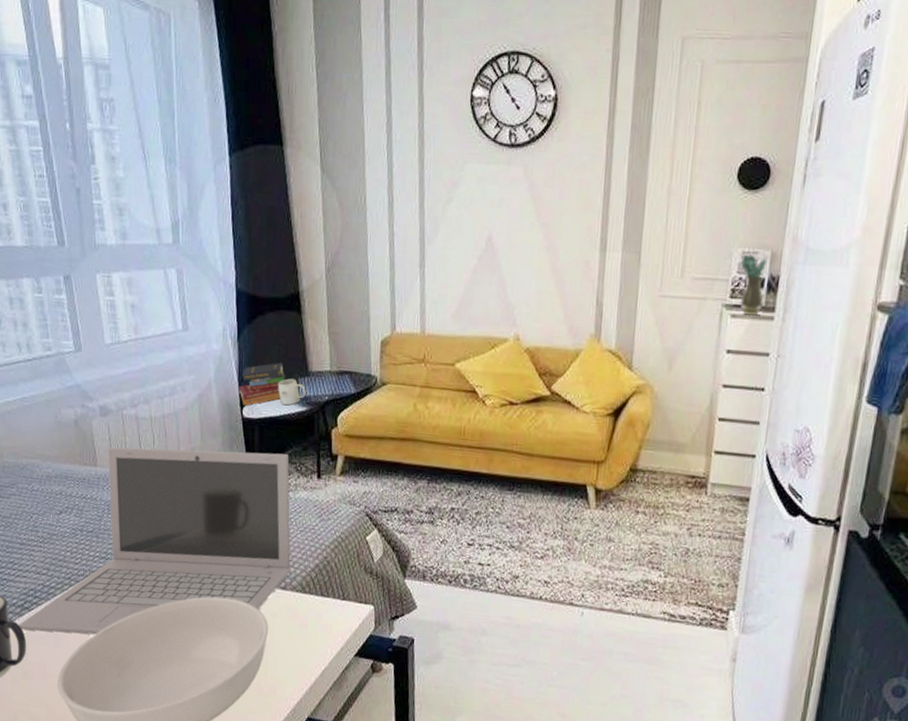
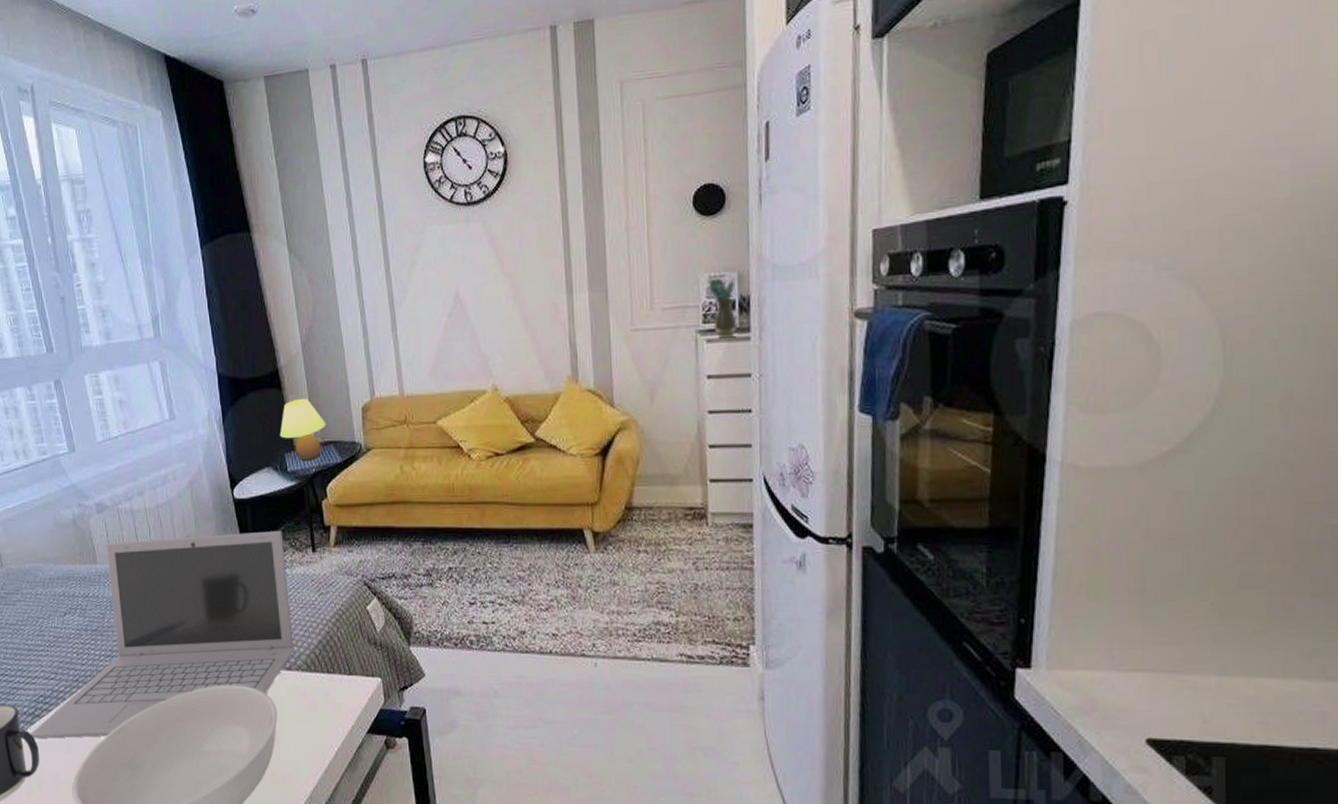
books: present [238,362,286,406] -> none [227,440,273,487]
mug: present [277,378,306,406] -> none [265,455,293,482]
table lamp: none [294,324,343,389] -> present [279,398,326,462]

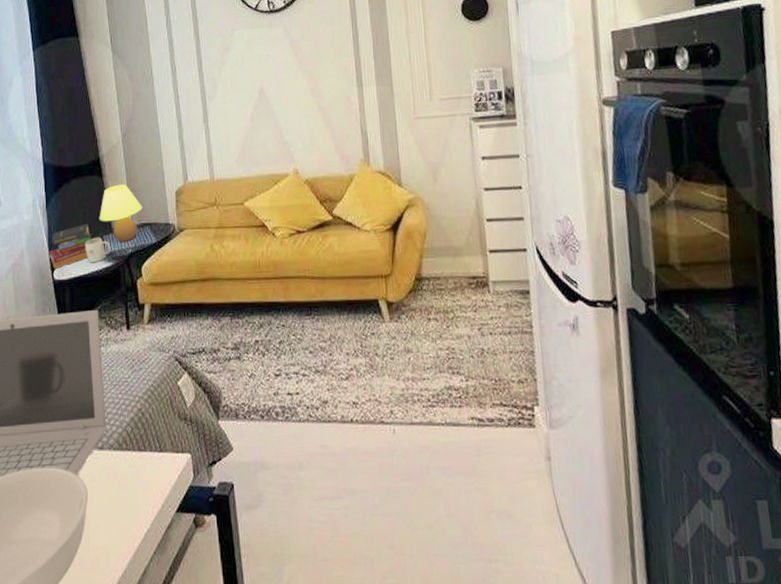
books: none [227,440,273,487] -> present [49,223,92,269]
mug: none [265,455,293,482] -> present [84,237,111,263]
vase: present [707,274,737,338] -> none [477,70,505,124]

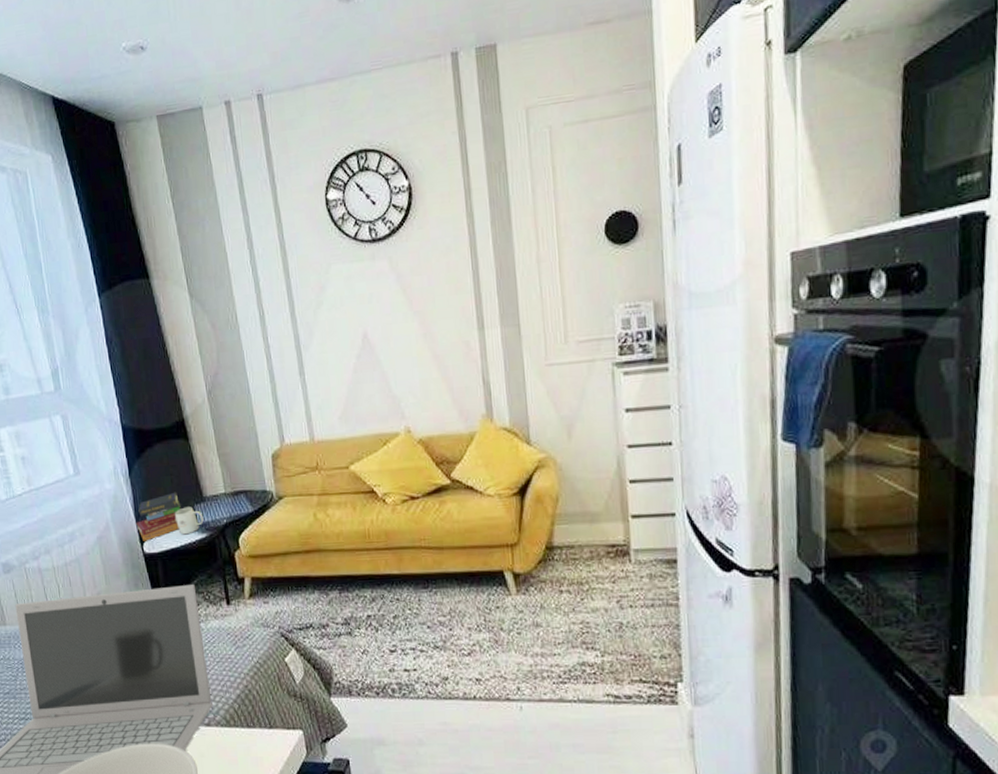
table lamp: present [99,184,143,243] -> none [188,447,236,513]

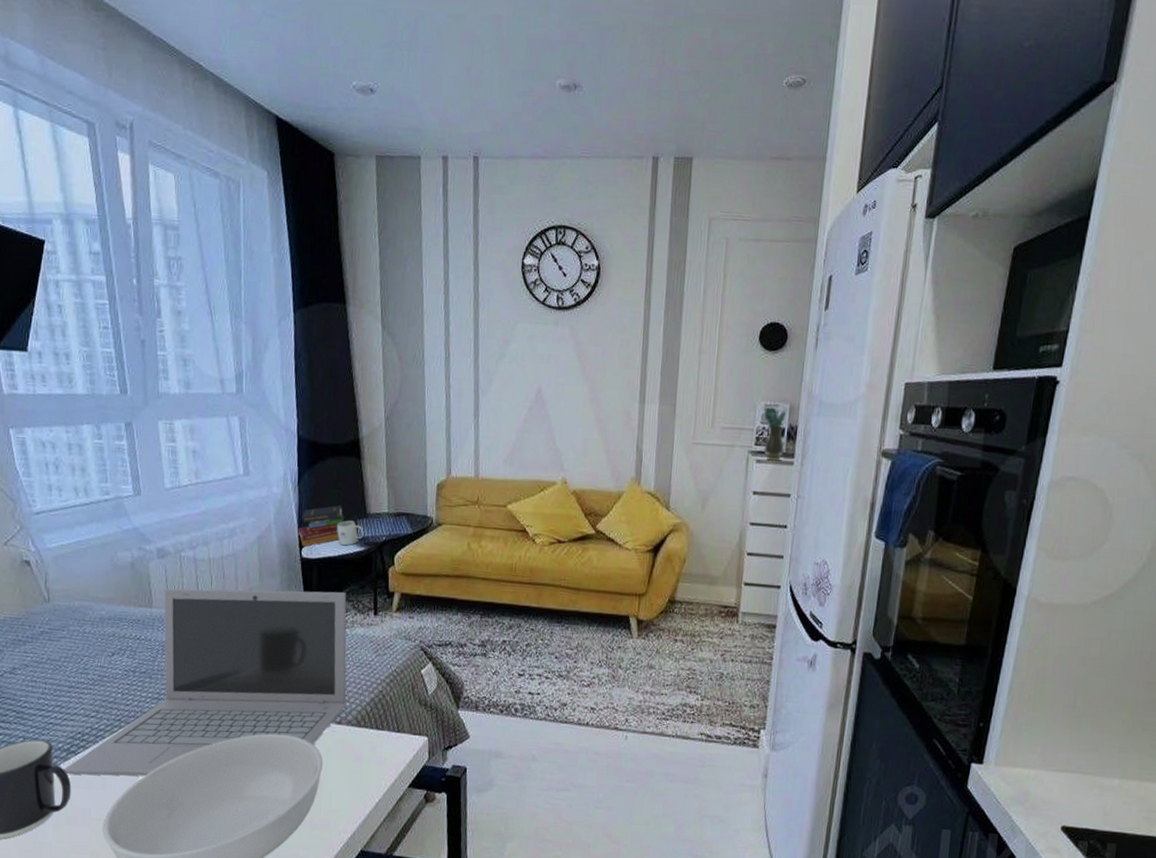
vase: none [622,305,655,370] -> present [763,403,786,461]

